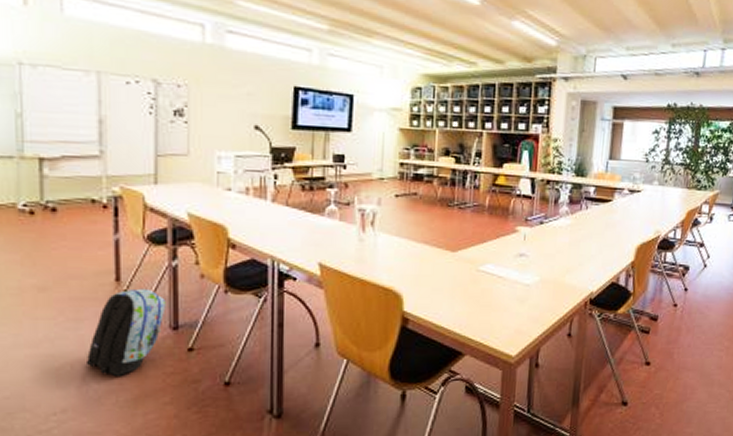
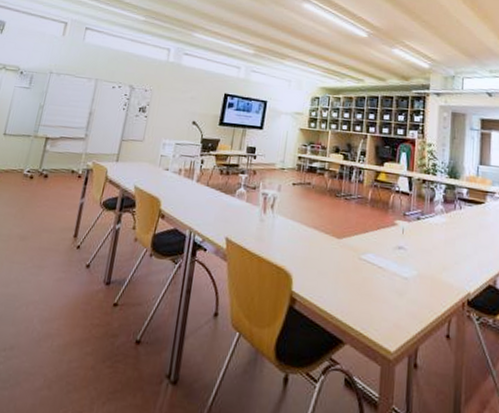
backpack: present [87,288,166,376] -> none [38,245,106,322]

